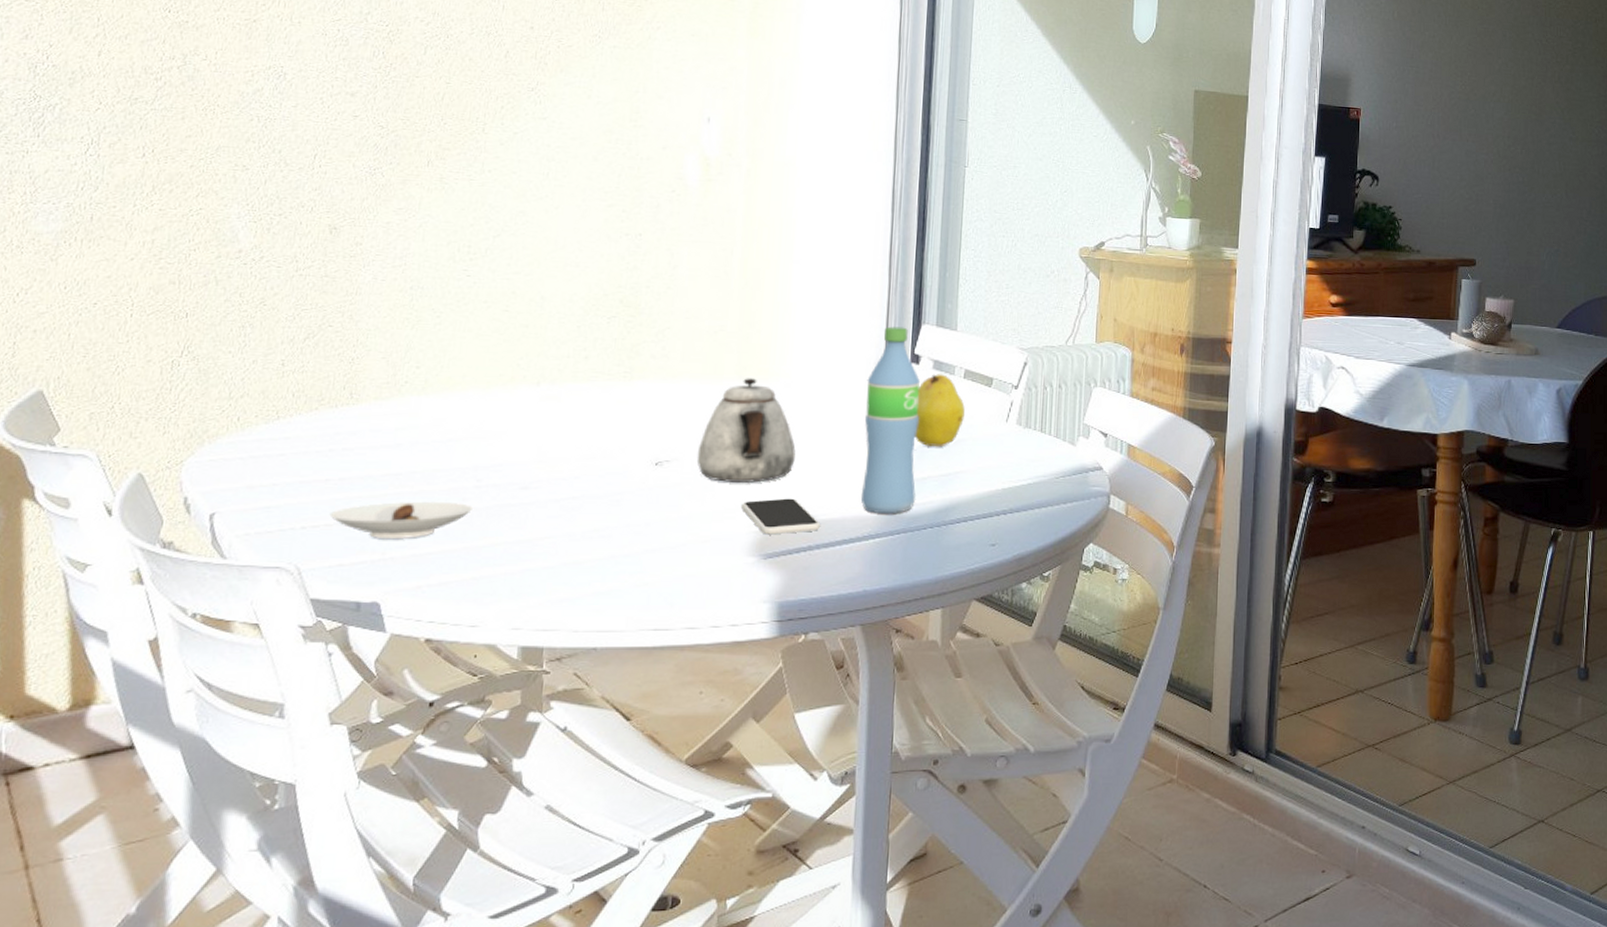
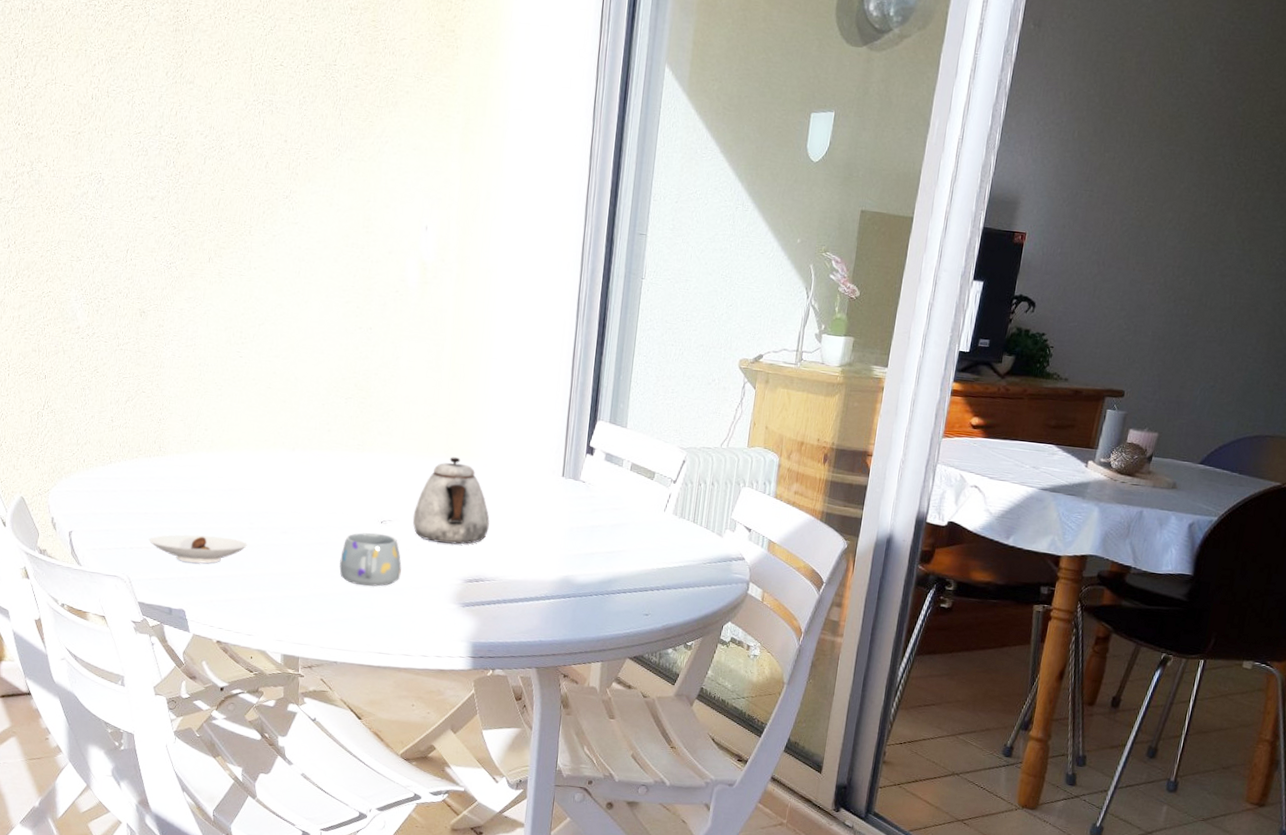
mug: none [600,478,684,546] -> present [339,532,402,587]
smartphone: present [742,498,821,535] -> none [446,559,508,589]
water bottle: present [861,326,920,513] -> none [541,420,593,581]
fruit: present [915,374,965,448] -> none [586,465,630,529]

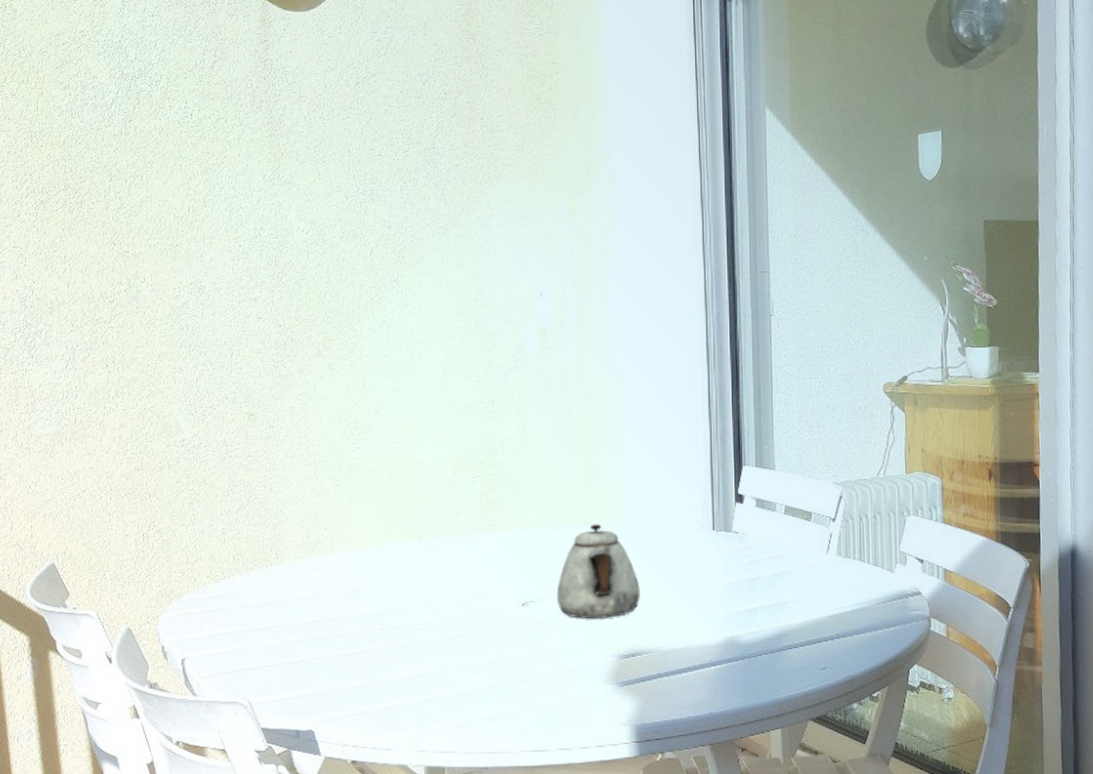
saucer: present [148,534,248,564] -> none [269,643,379,676]
mug: present [339,532,402,587] -> none [481,617,549,678]

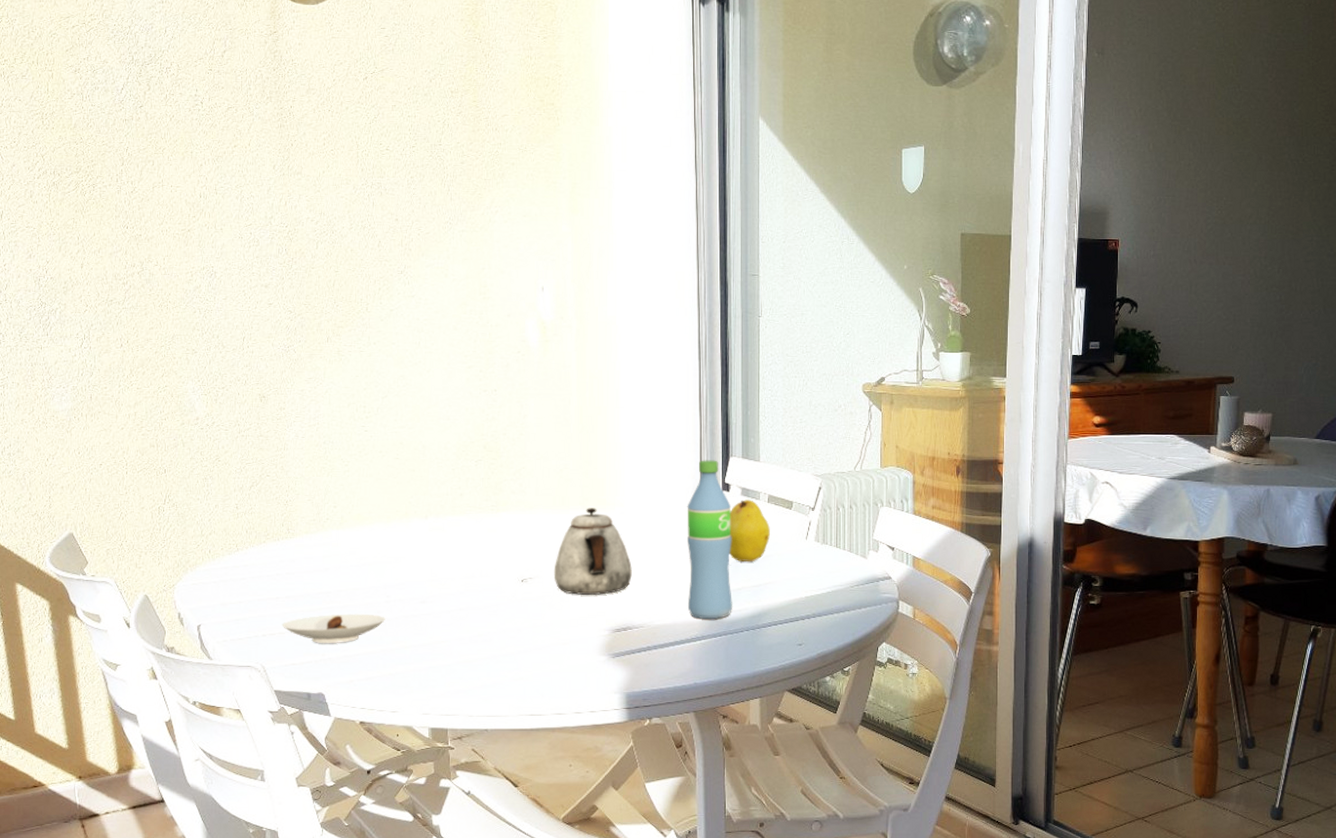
saucer: none [269,643,379,676] -> present [282,613,386,643]
water bottle: none [697,469,750,642] -> present [686,460,733,619]
fruit: none [744,511,788,580] -> present [729,499,770,562]

